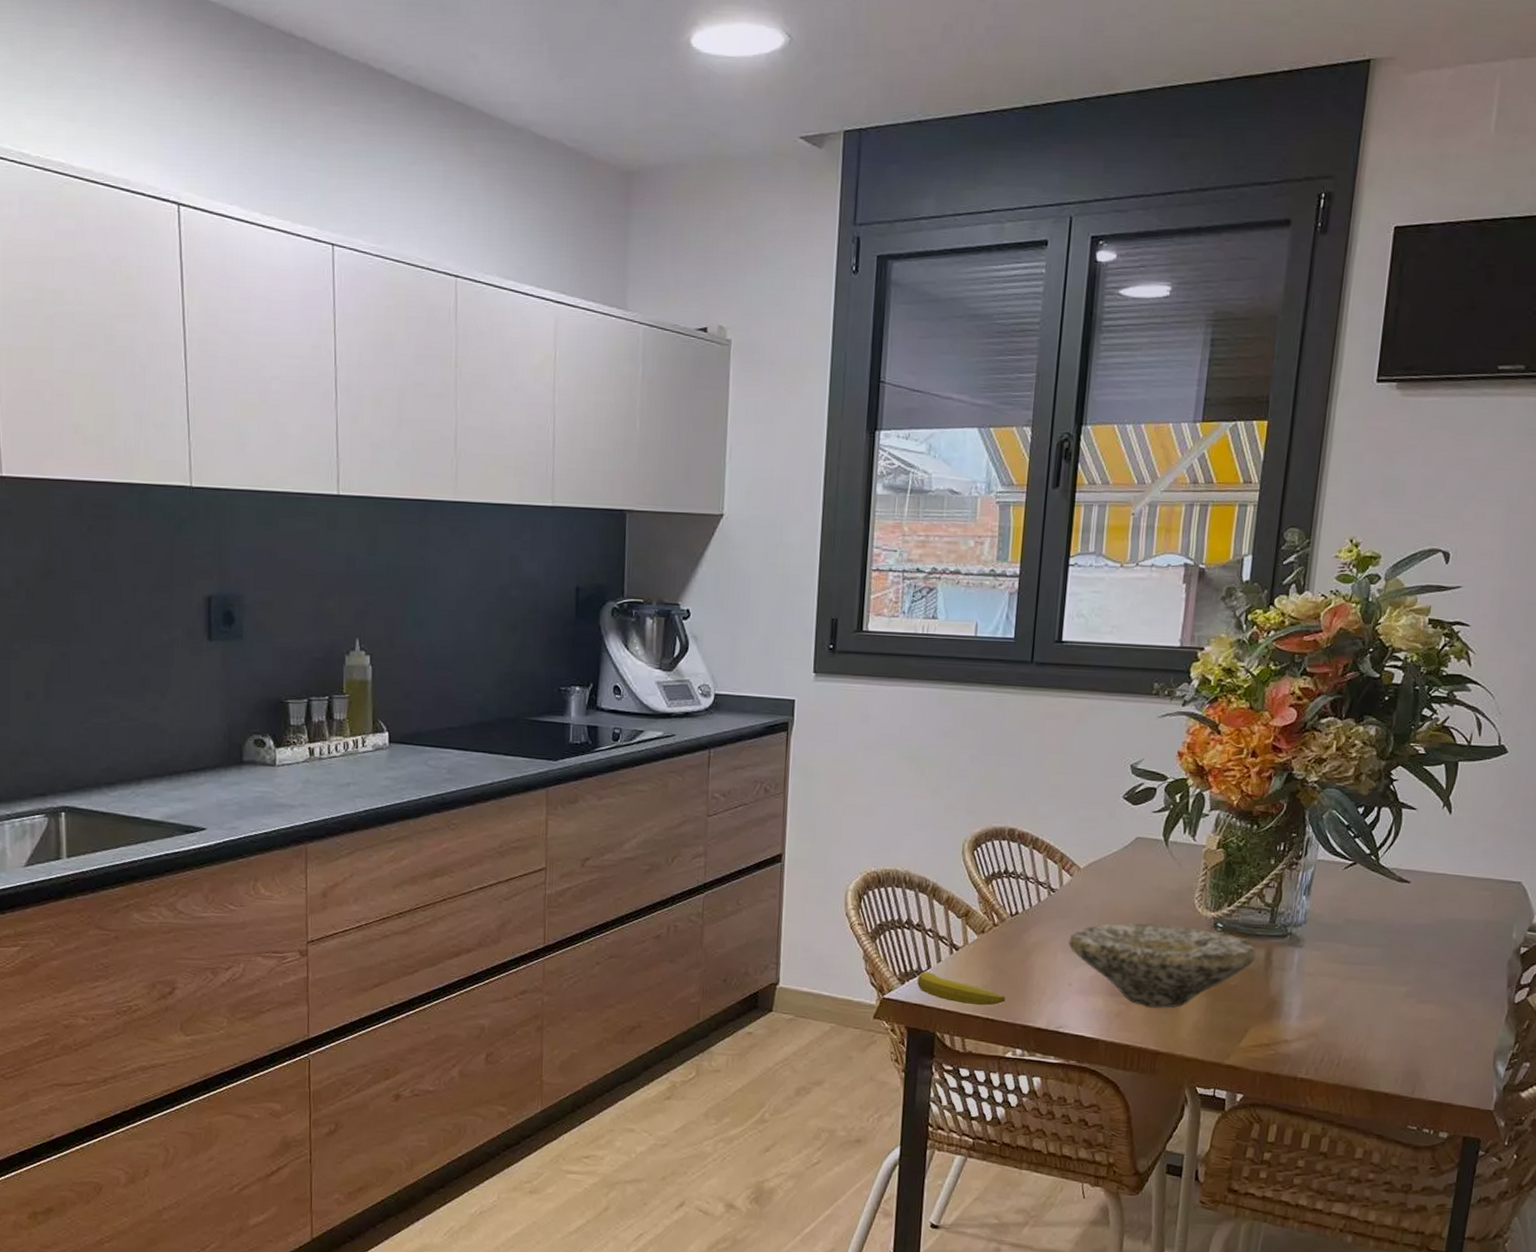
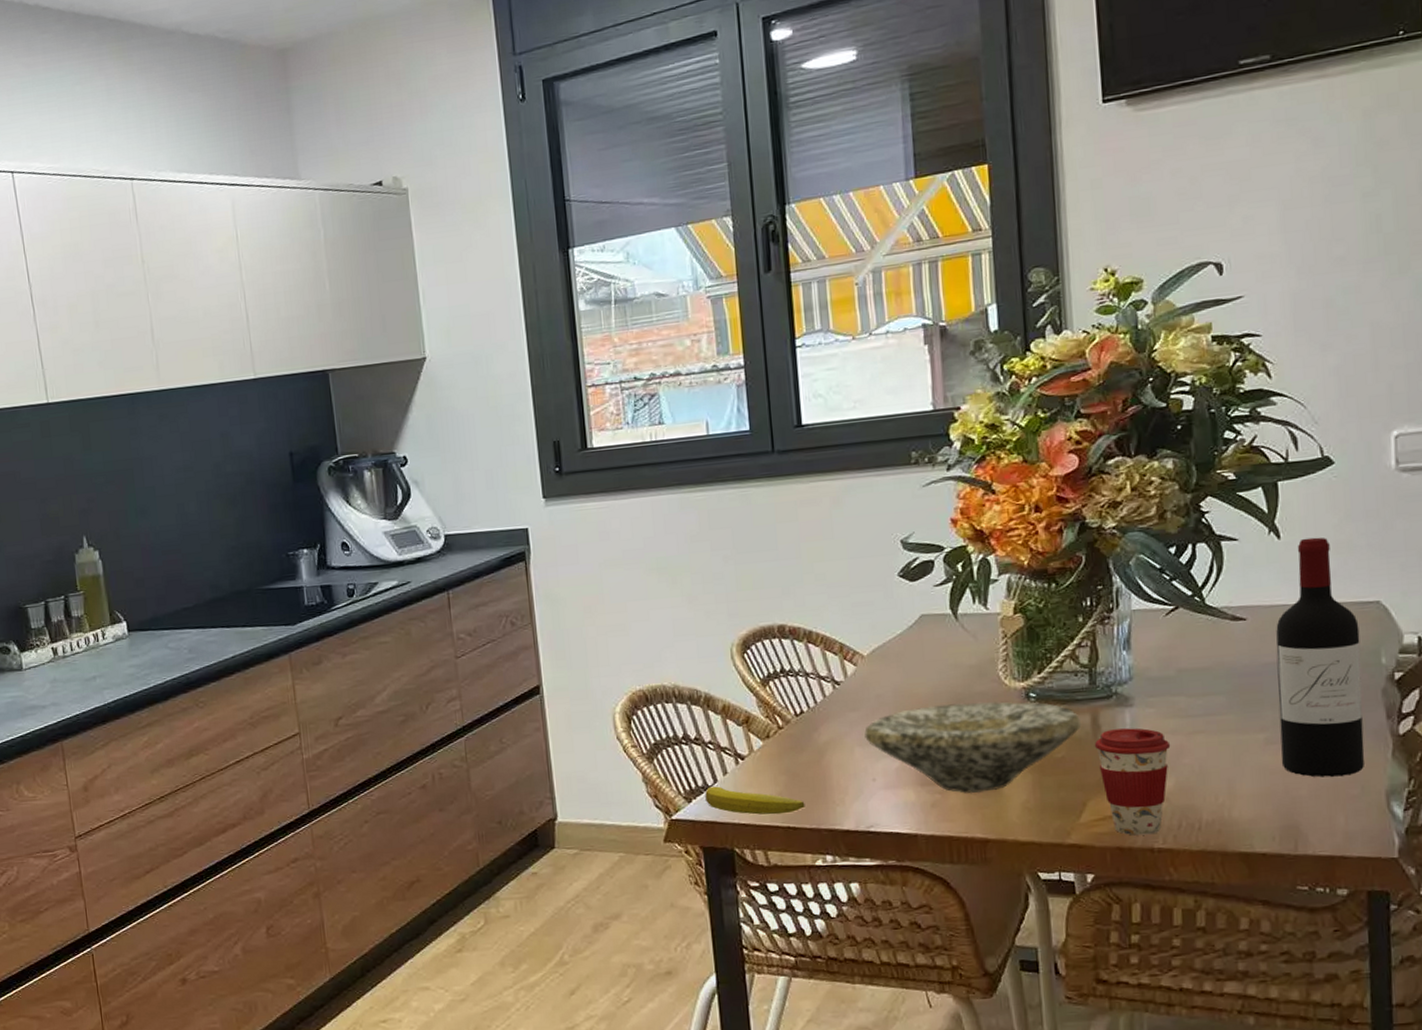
coffee cup: none [1263,966,1328,1065] -> present [1094,728,1171,836]
wine bottle: none [1415,816,1501,1033] -> present [1276,537,1365,778]

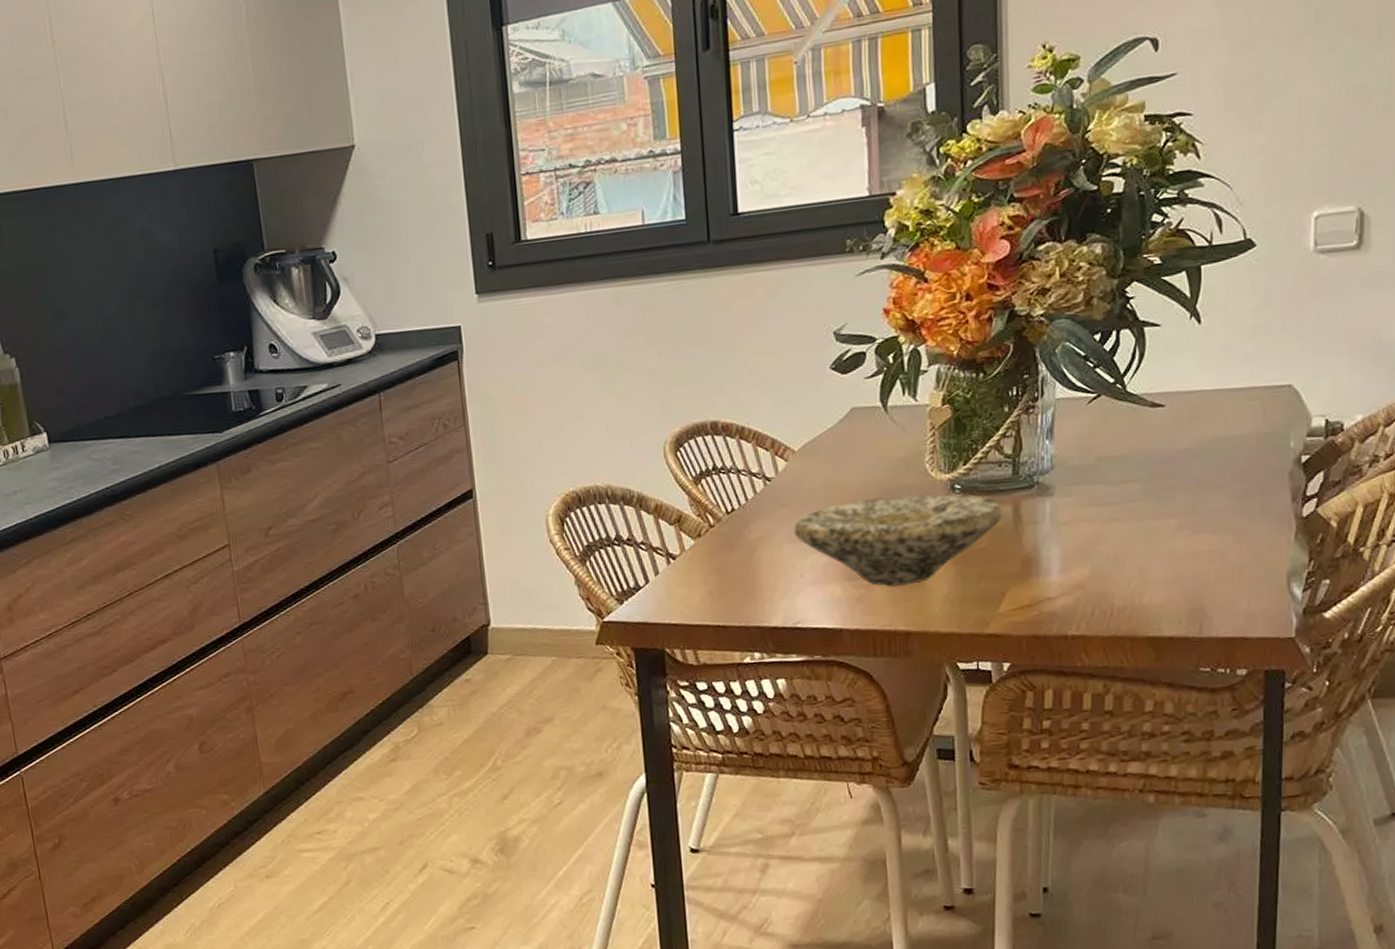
banana: present [705,786,805,815] -> none [637,586,735,615]
coffee cup: present [1094,728,1171,836] -> none [1015,517,1088,624]
wine bottle: present [1276,537,1365,778] -> none [1191,321,1271,561]

